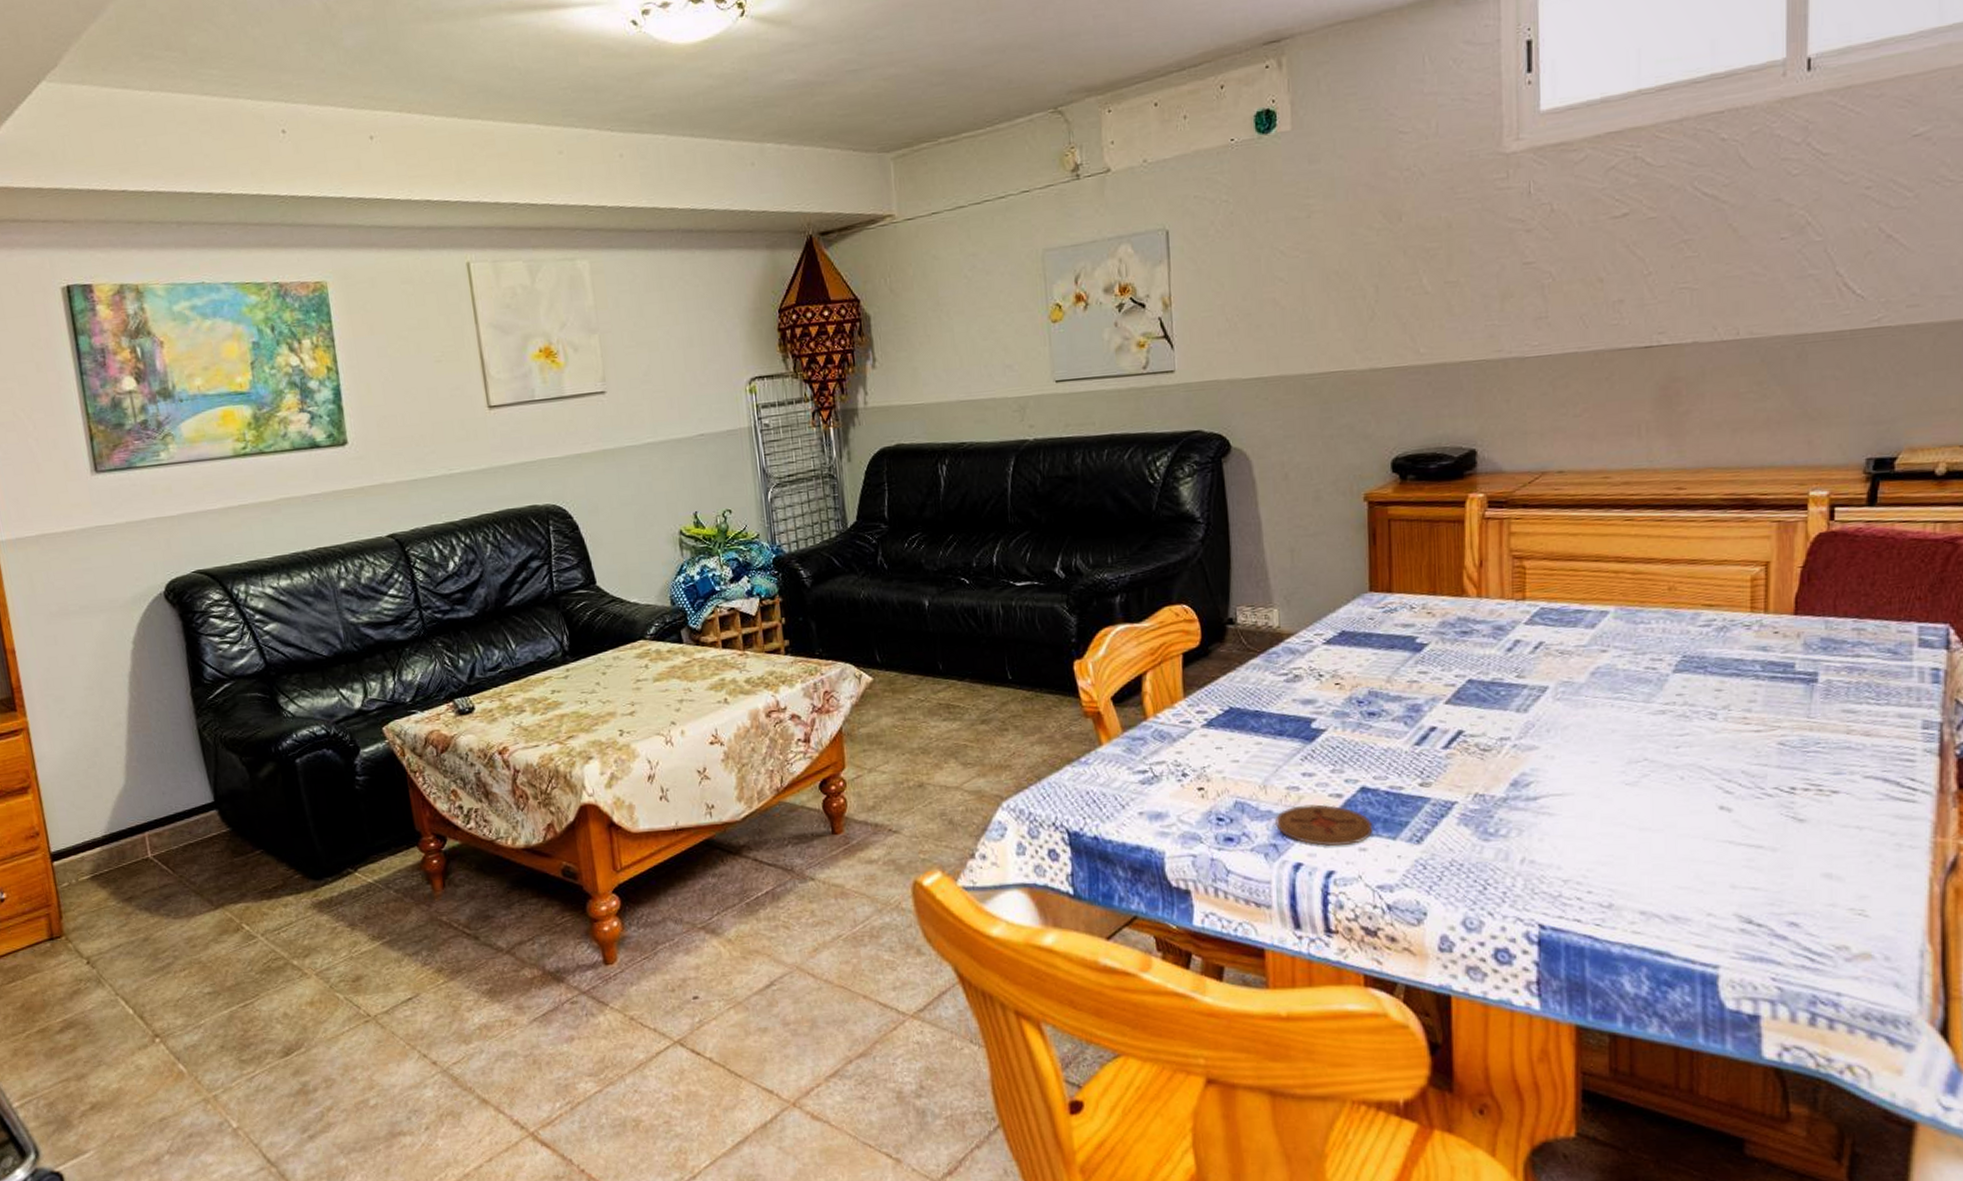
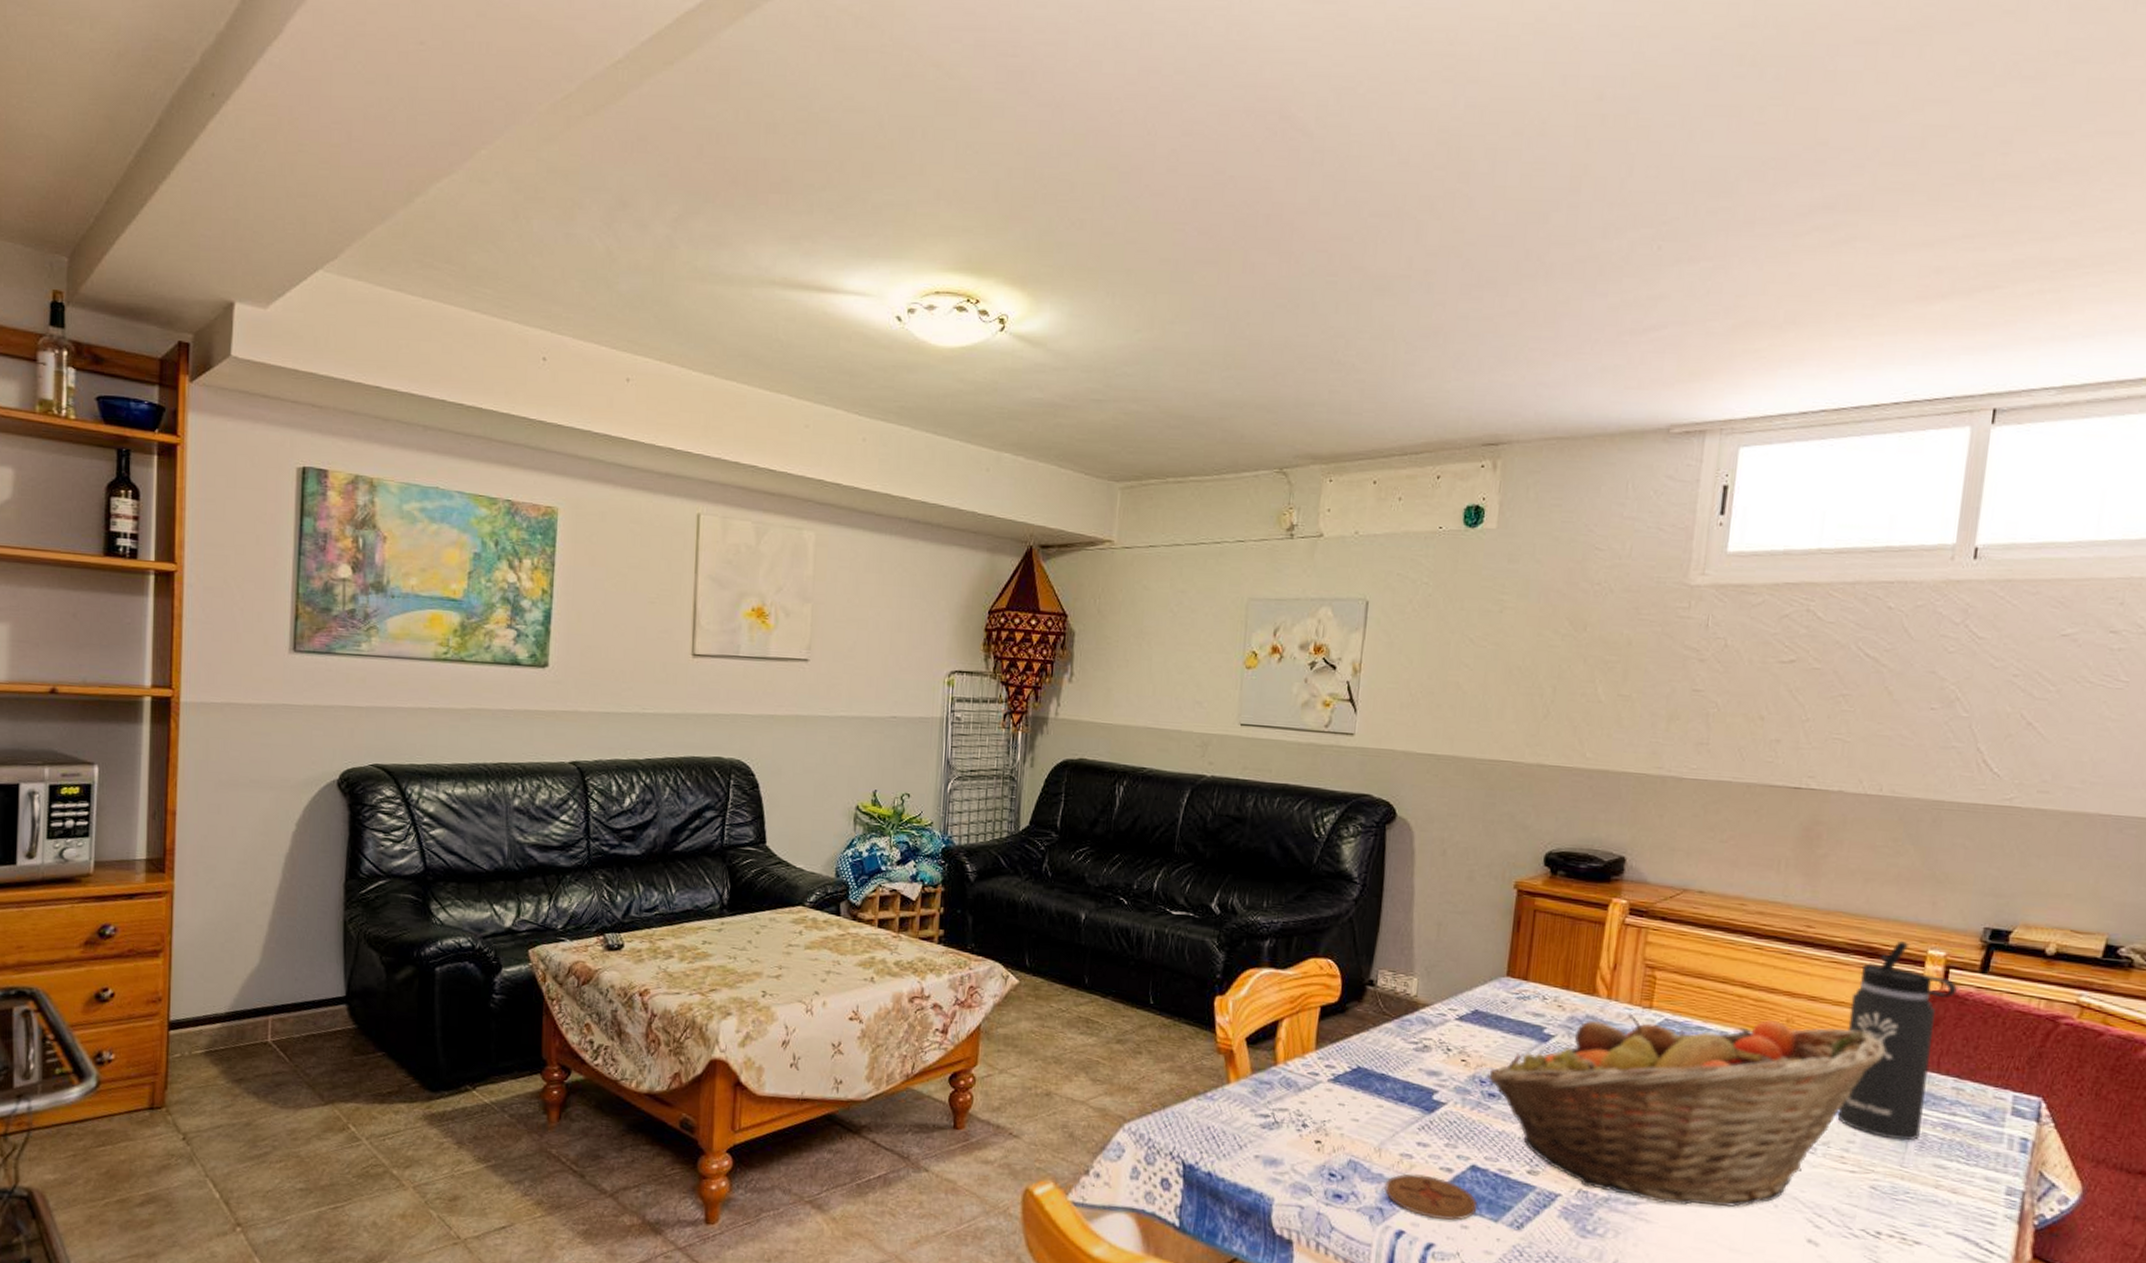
fruit basket: none [1364,585,1777,794] -> present [1487,1013,1886,1208]
thermos bottle: none [1734,486,1847,692] -> present [1837,940,1959,1141]

